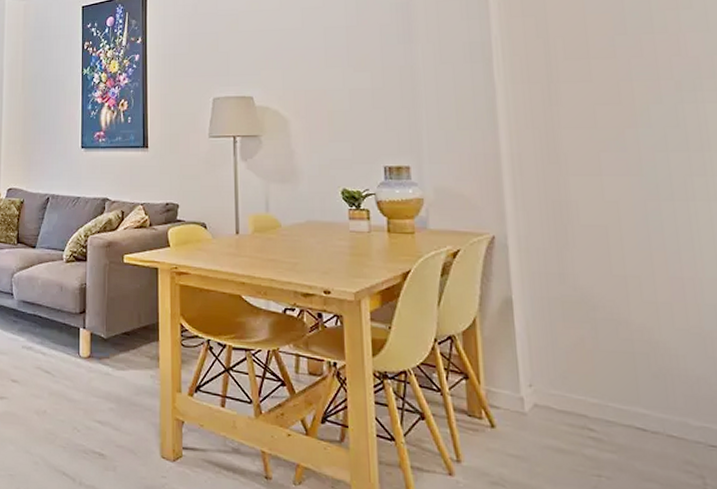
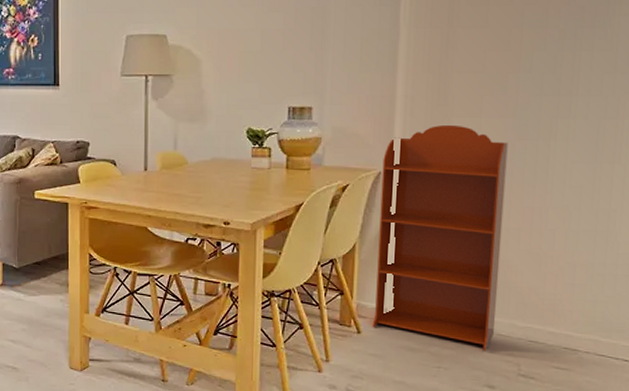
bookcase: none [495,184,664,457] -> present [372,124,508,352]

